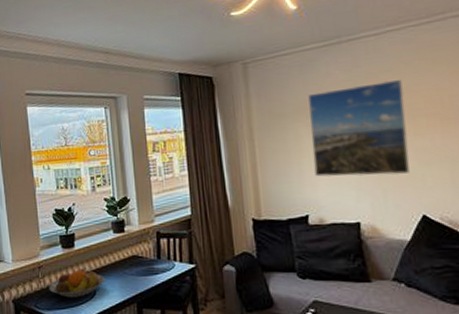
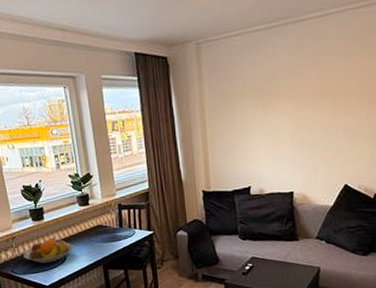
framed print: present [308,79,410,177] -> none [255,61,339,153]

